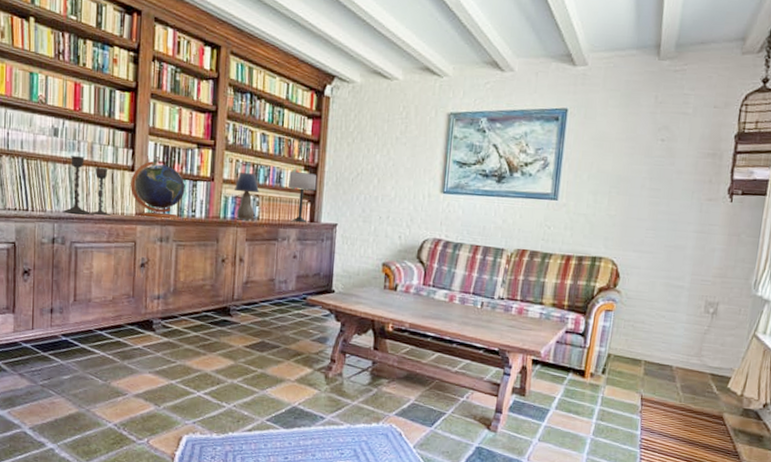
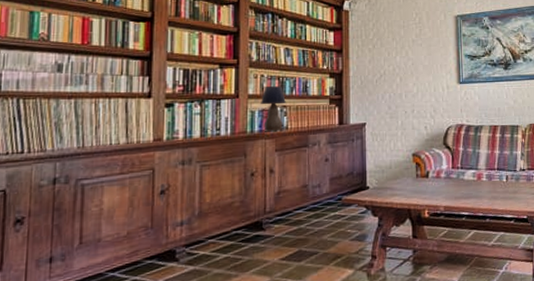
candlestick: present [63,156,112,217] -> none [67,89,126,150]
globe: present [131,161,185,219] -> none [147,86,208,142]
table lamp: present [288,172,317,223] -> none [315,80,343,127]

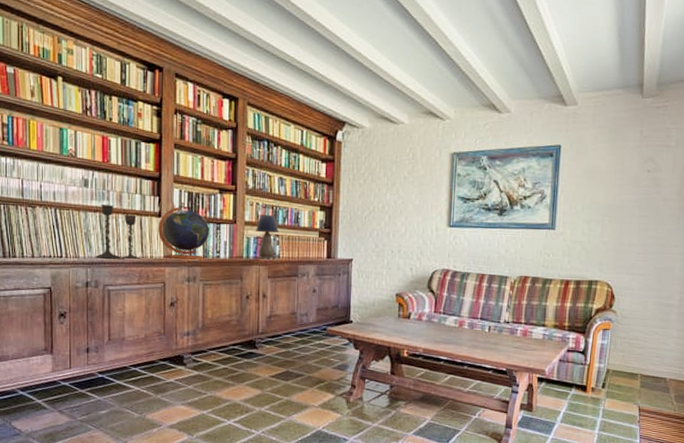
candlestick: none [67,89,126,150] -> present [95,205,141,260]
globe: none [147,86,208,142] -> present [158,207,210,260]

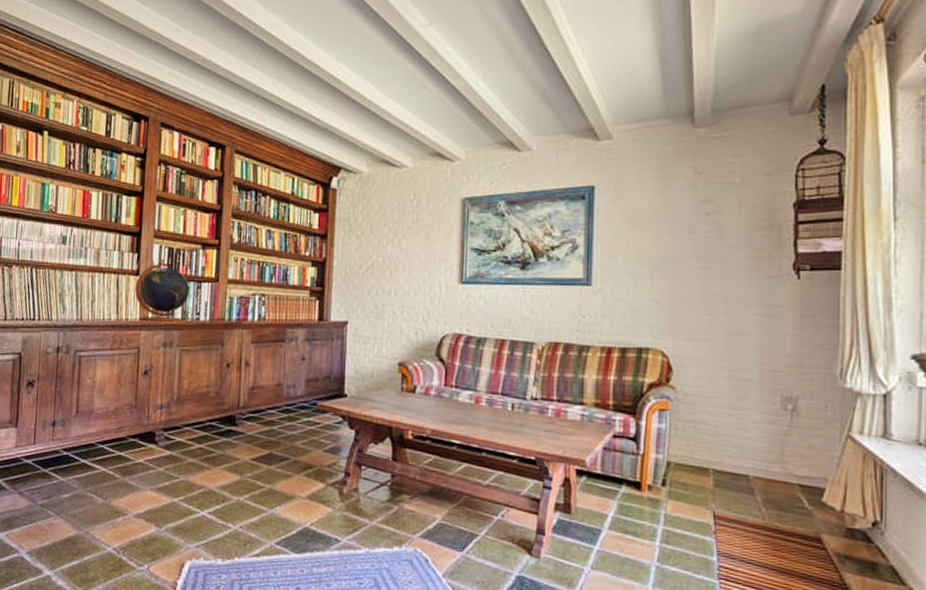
candlestick: present [95,205,141,260] -> none [68,263,116,323]
table lamp: present [255,214,279,259] -> none [239,271,265,322]

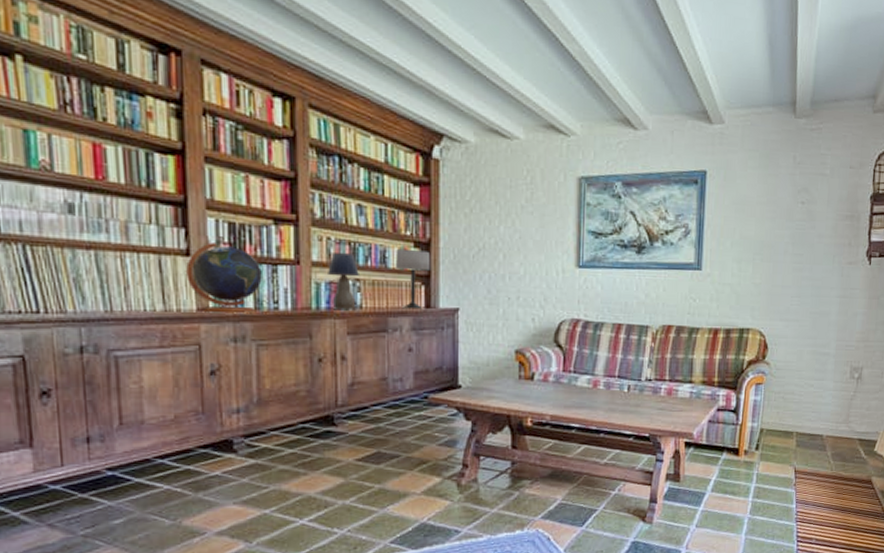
table lamp: none [239,271,265,322] -> present [326,252,359,311]
table lamp: none [295,268,325,322] -> present [396,250,431,310]

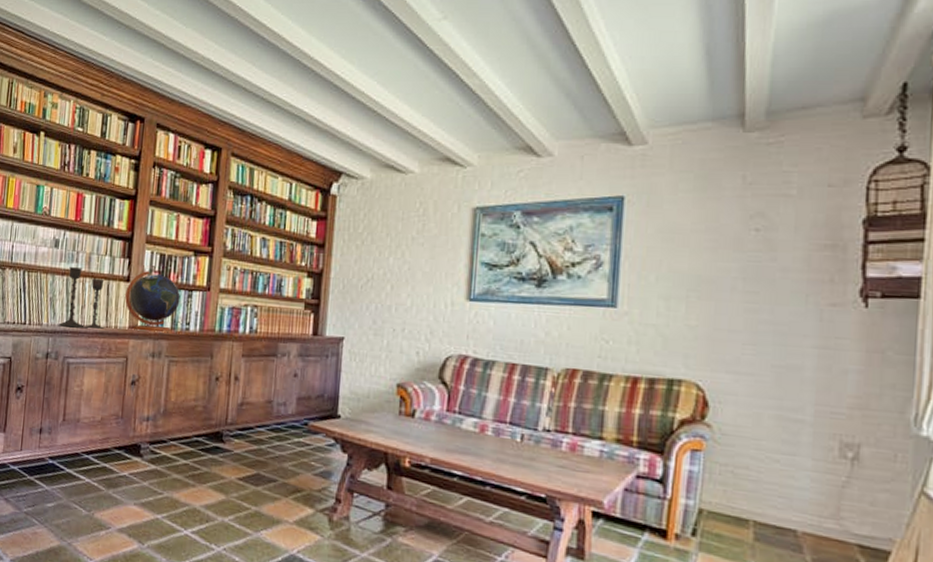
candlestick: none [91,239,163,315] -> present [58,267,105,330]
table lamp: present [326,252,359,311] -> none [230,280,258,335]
table lamp: present [396,250,431,310] -> none [290,279,322,337]

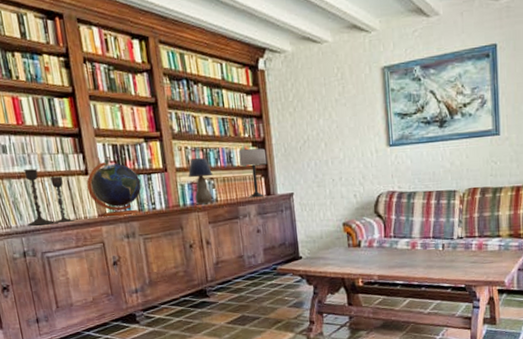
table lamp: none [230,280,258,335] -> present [188,157,213,205]
table lamp: none [290,279,322,337] -> present [238,148,268,198]

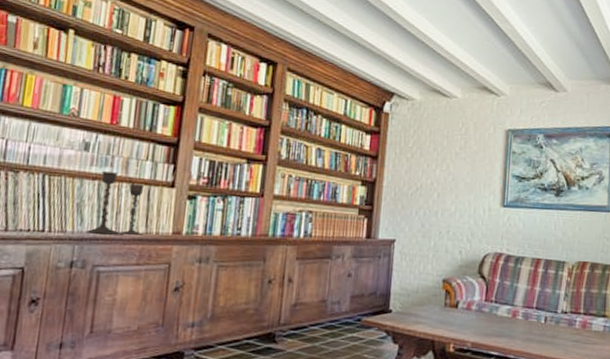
globe: present [87,162,142,217] -> none [169,177,232,237]
table lamp: present [188,157,213,205] -> none [285,187,313,239]
table lamp: present [238,148,268,198] -> none [344,187,375,240]

